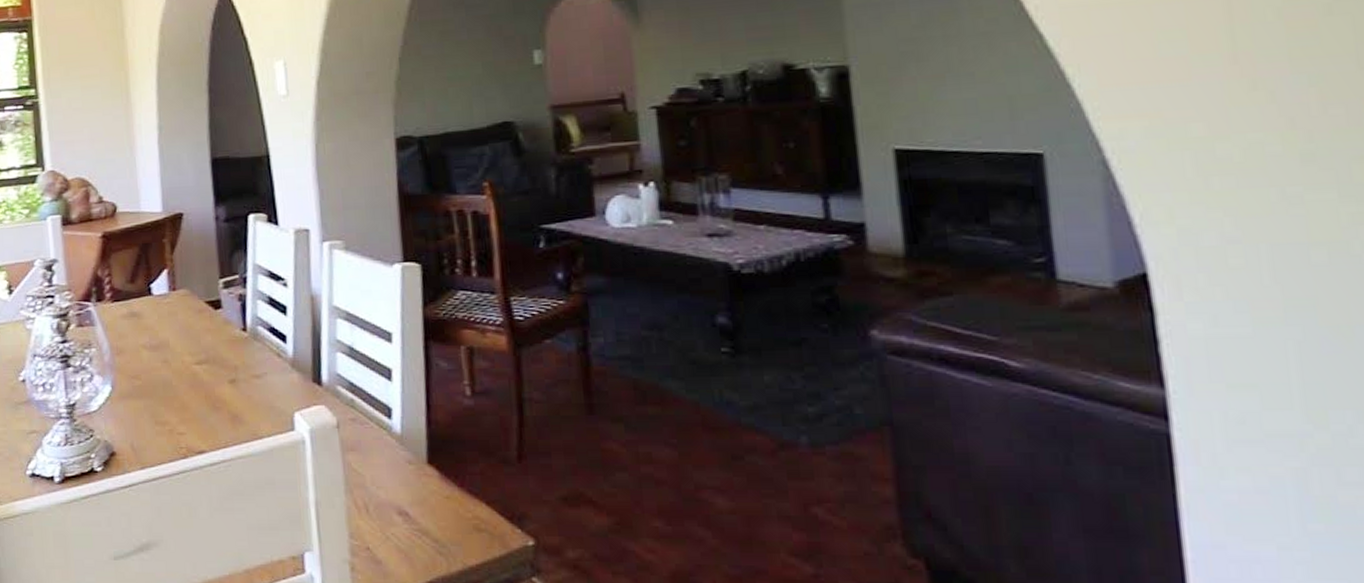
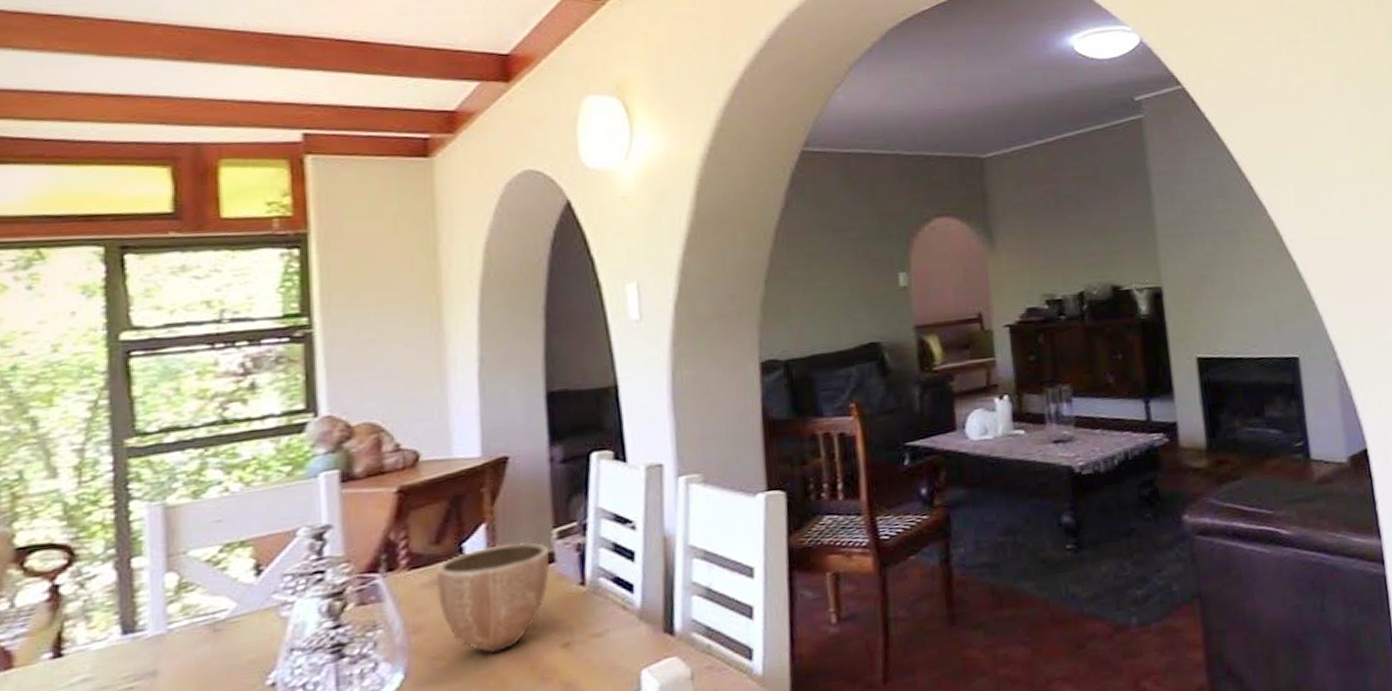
decorative bowl: none [131,288,217,381] -> present [435,542,550,654]

